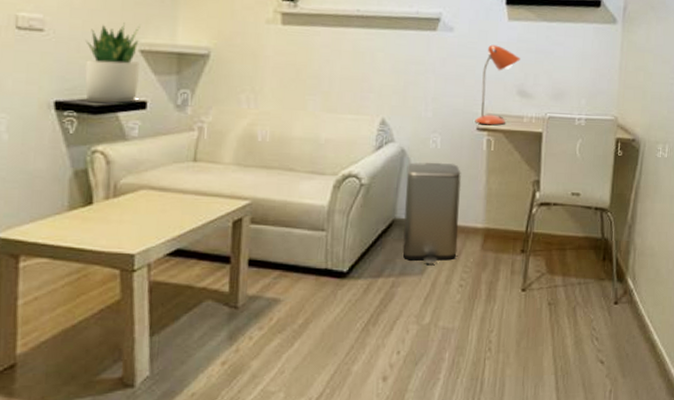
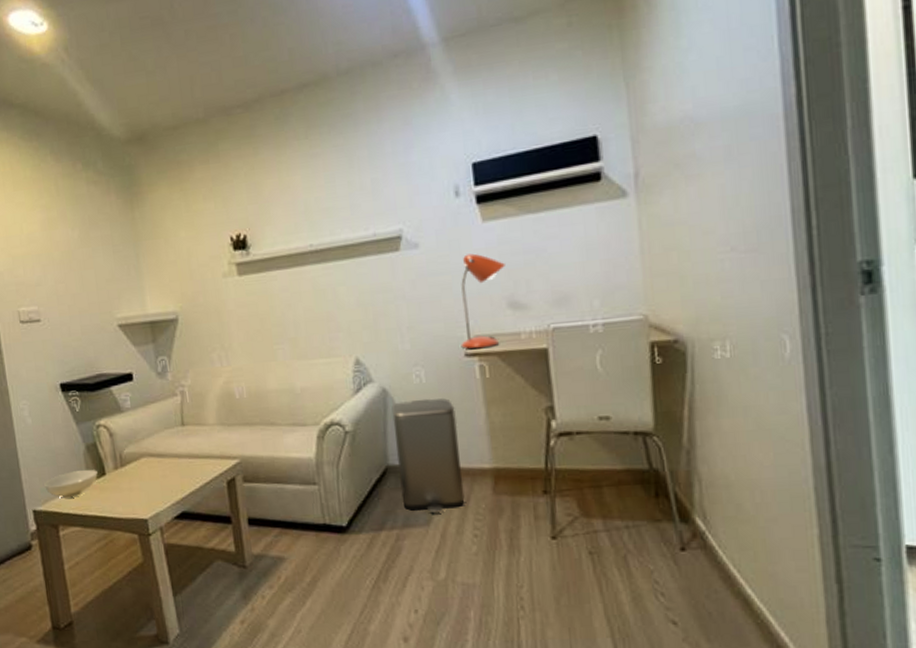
bowl: none [10,196,83,226] -> present [44,469,98,498]
planter: present [85,23,140,104] -> none [73,301,123,381]

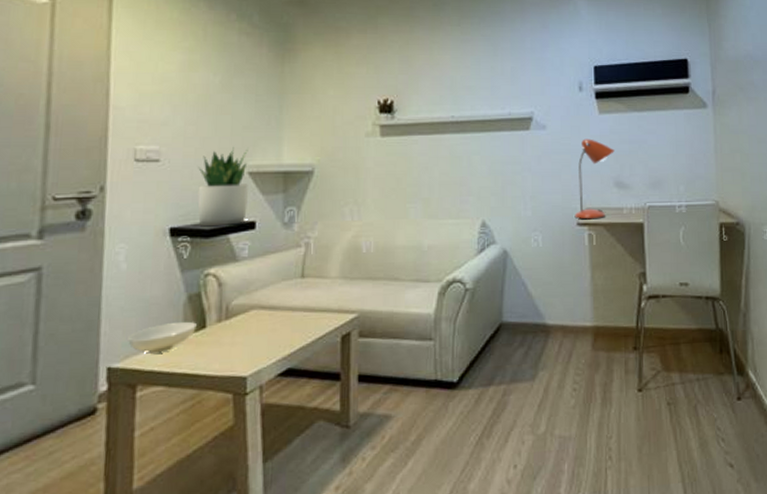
planter: none [73,301,123,381] -> present [197,147,248,227]
pedal bin: present [391,398,465,512] -> none [510,261,568,368]

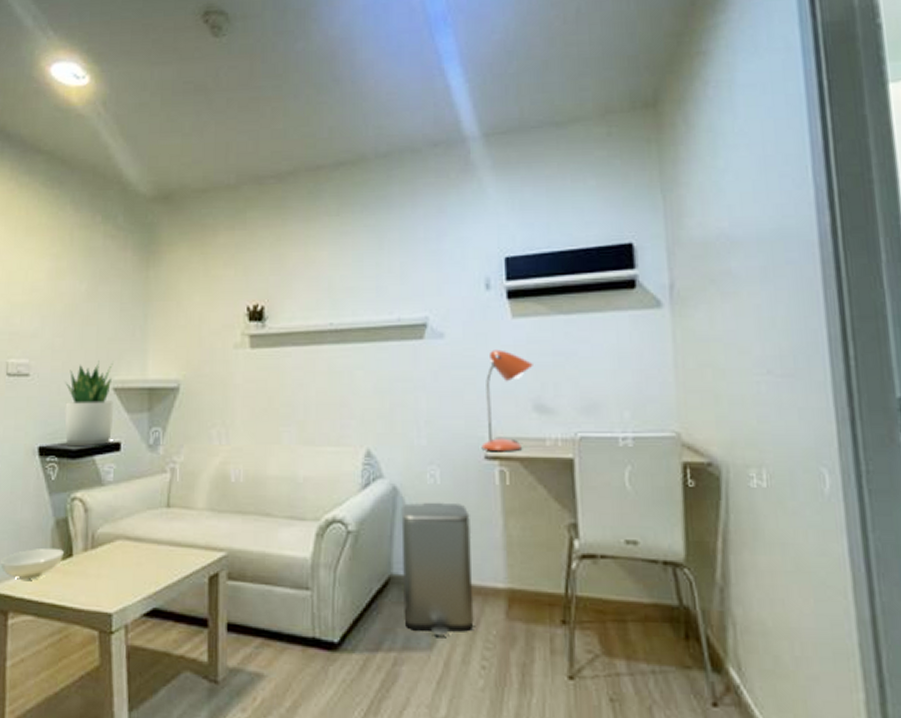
pedal bin: none [510,261,568,368] -> present [401,502,474,635]

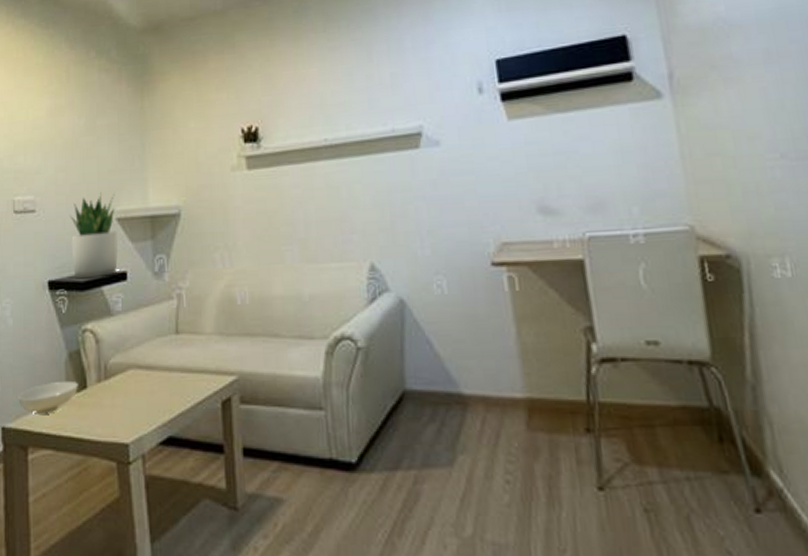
pedal bin: present [401,502,474,635] -> none [409,312,494,450]
desk lamp: present [481,349,533,452] -> none [486,153,534,258]

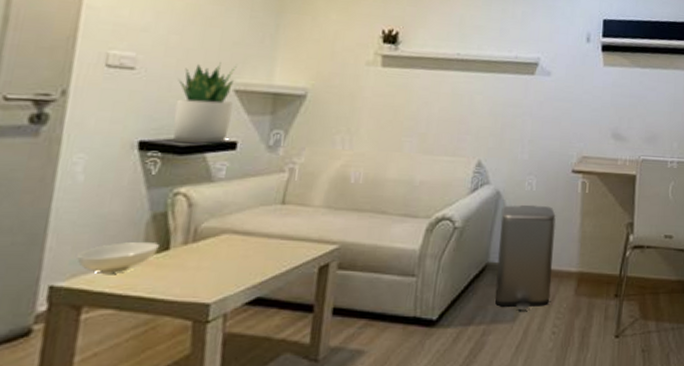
pedal bin: none [409,312,494,450] -> present [494,205,556,309]

